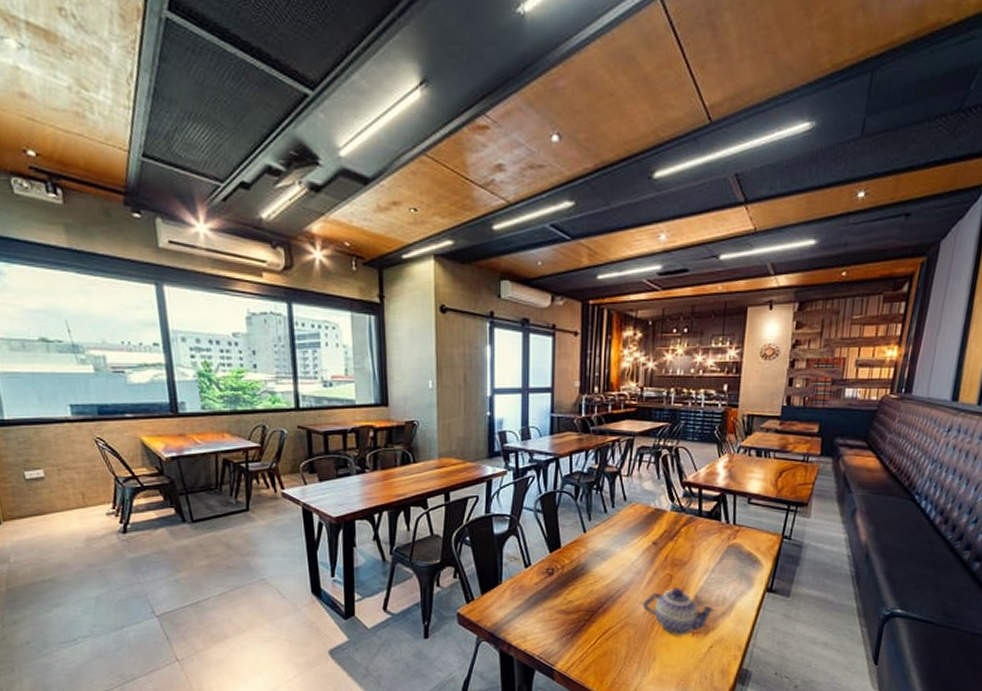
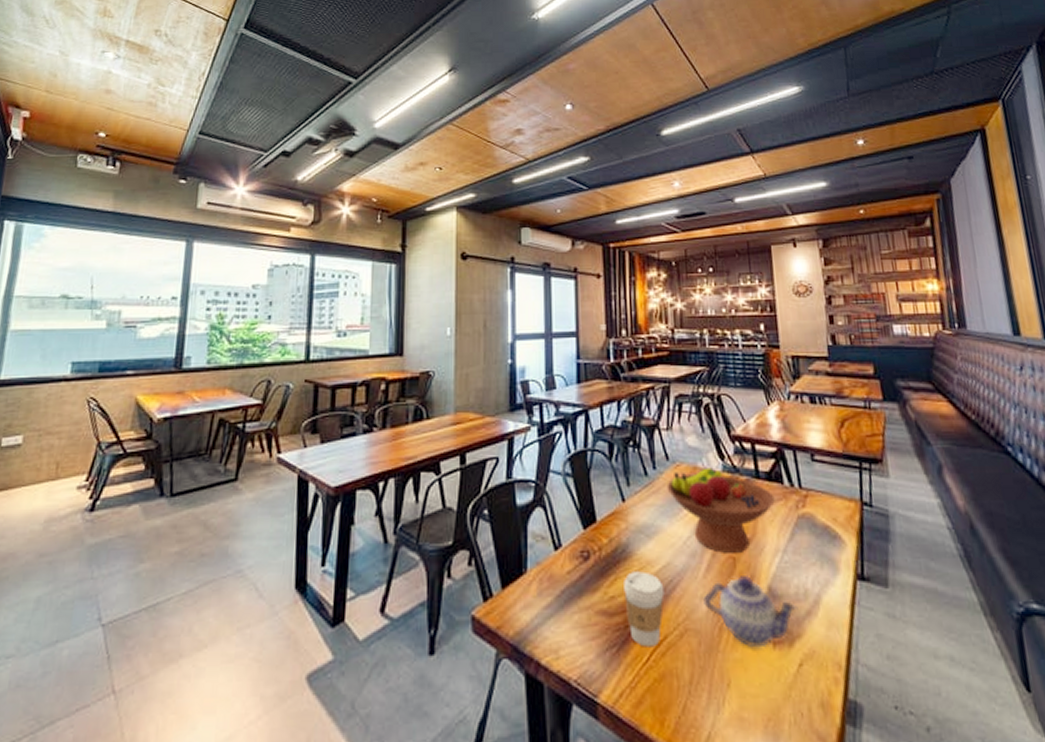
coffee cup: none [580,584,612,635] -> present [624,571,665,647]
fruit bowl: none [622,507,712,572] -> present [666,467,775,553]

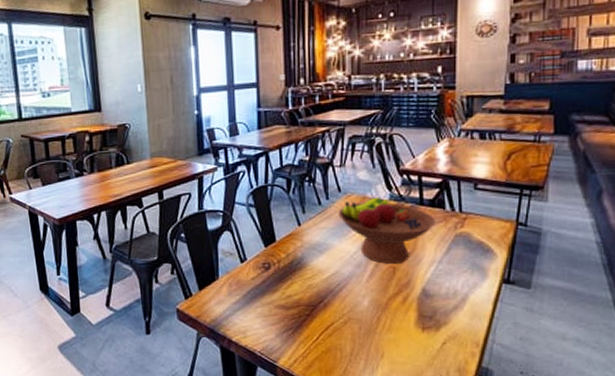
coffee cup: present [624,571,665,647] -> none [298,278,333,330]
teapot: present [703,576,798,648] -> none [365,281,447,332]

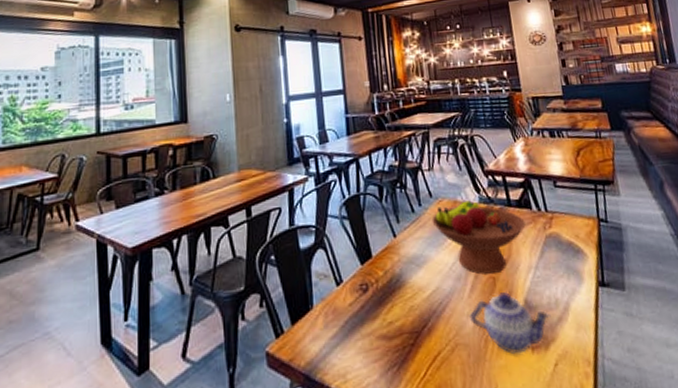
teapot: none [365,281,447,332] -> present [470,292,551,355]

